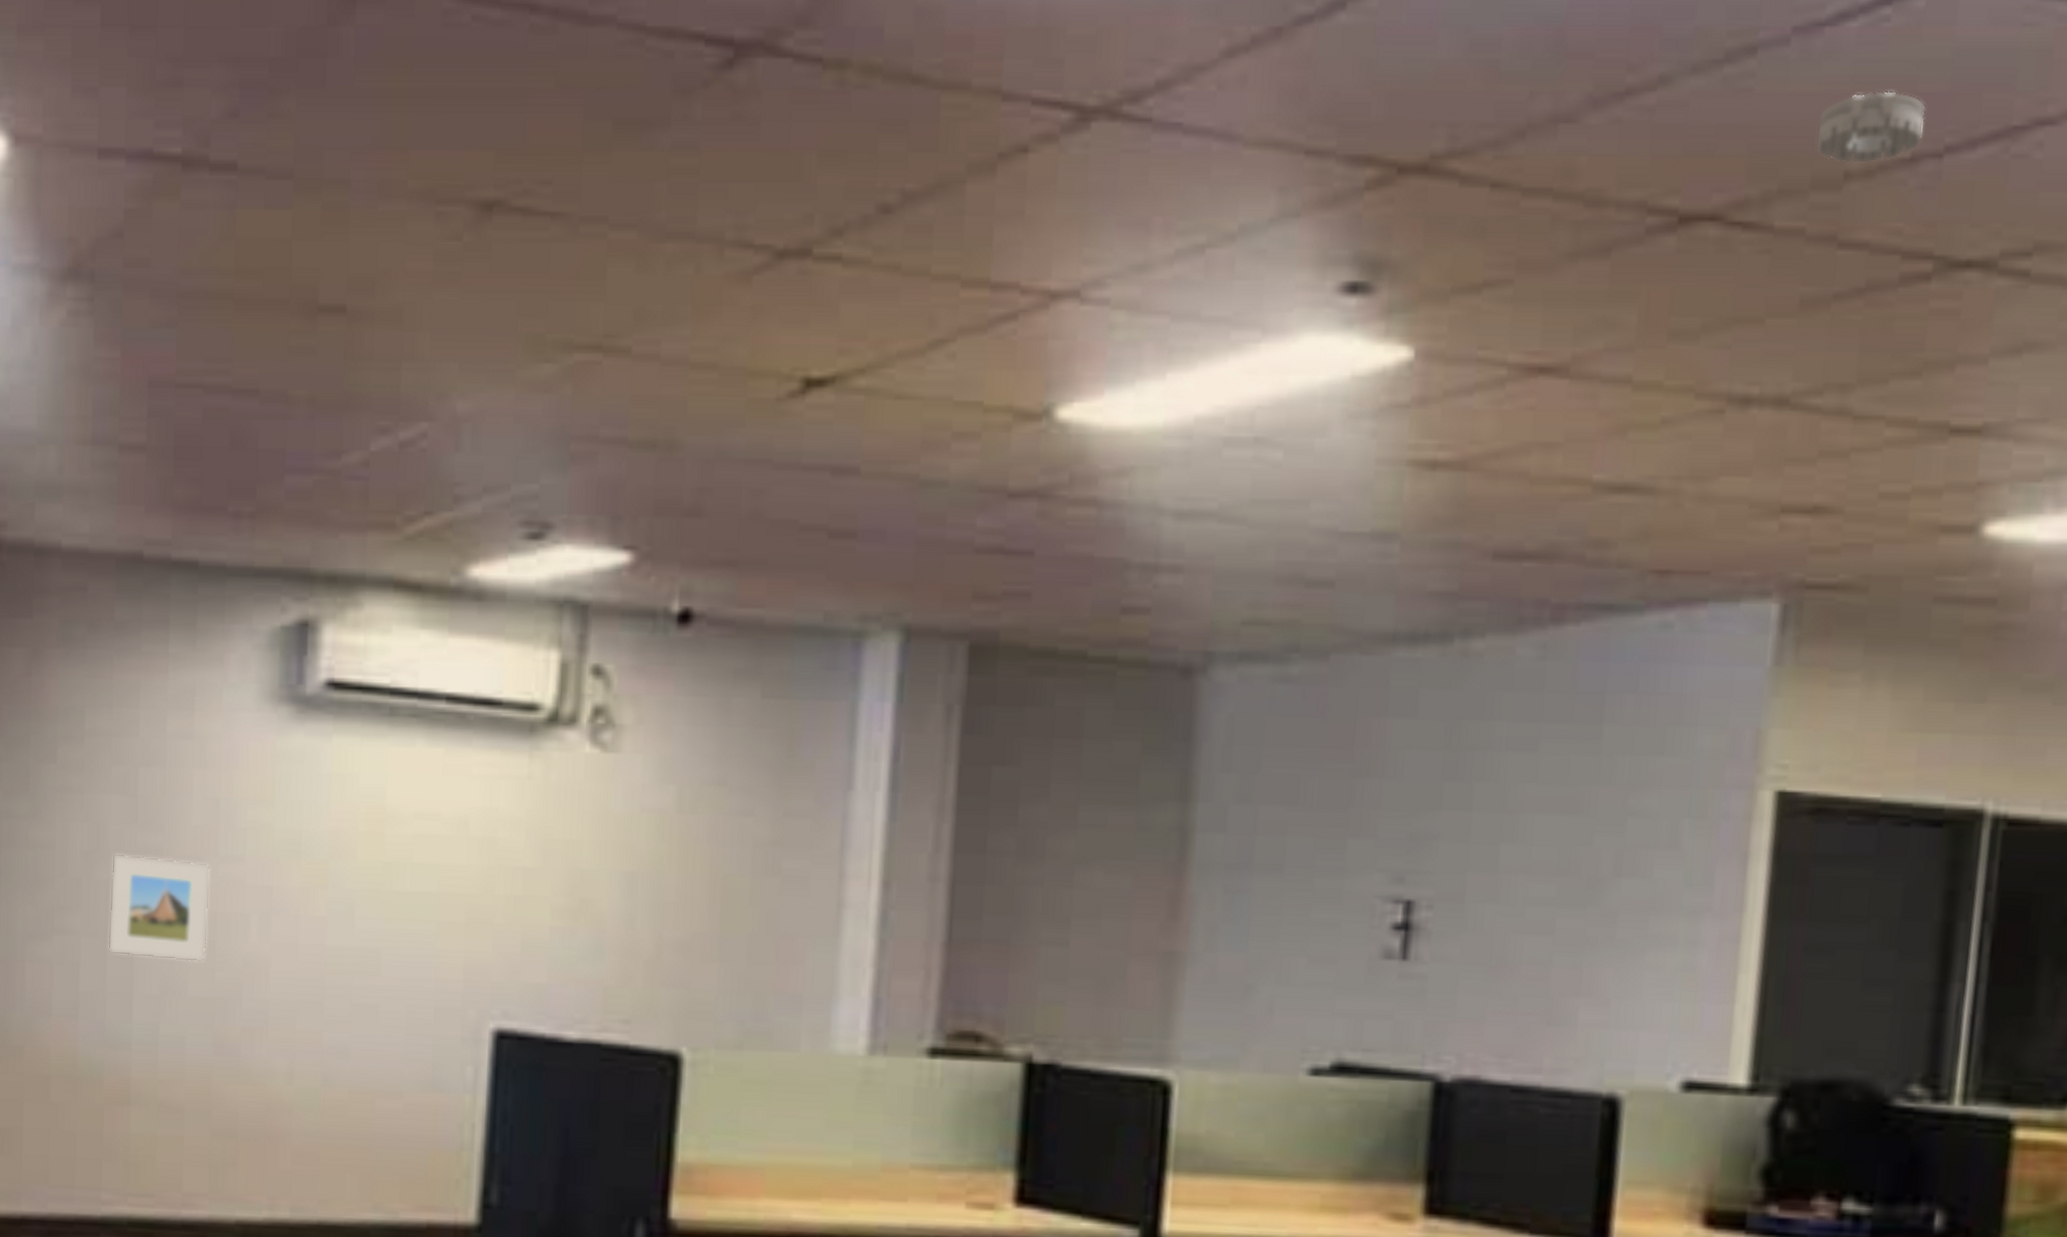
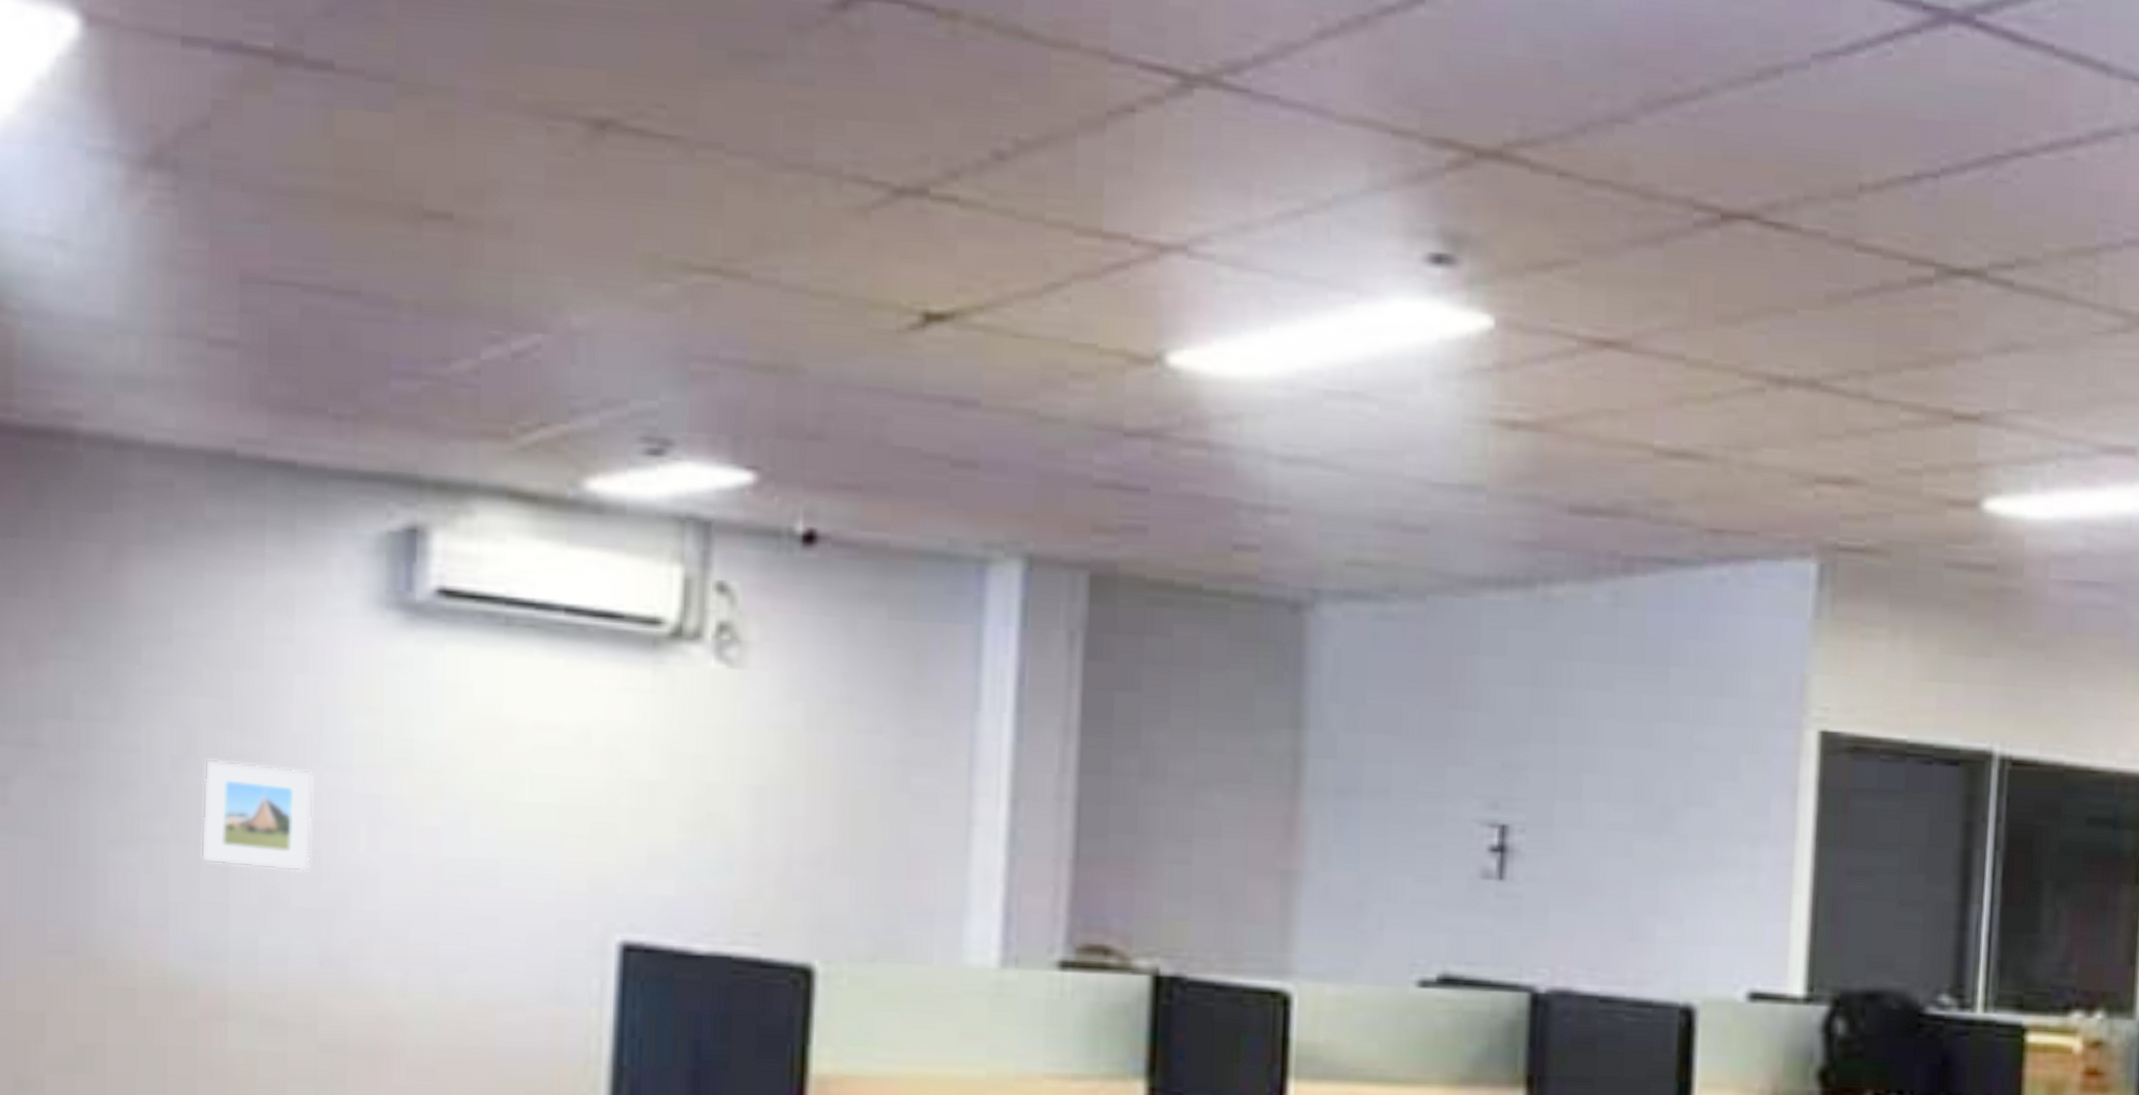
smoke detector: present [1816,90,1926,164] -> none [1835,115,1924,179]

